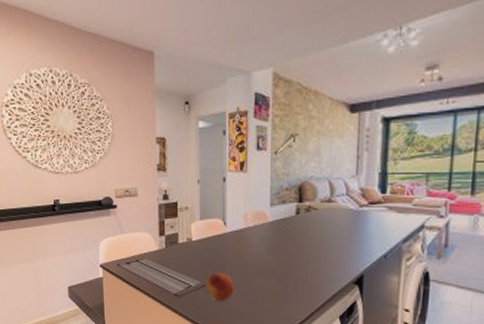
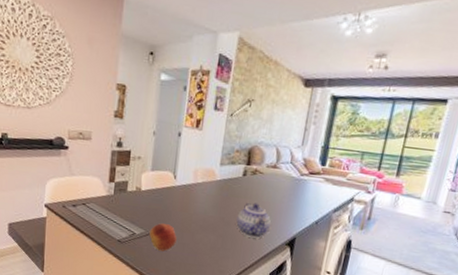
teapot: none [295,241,333,279] -> present [236,203,271,238]

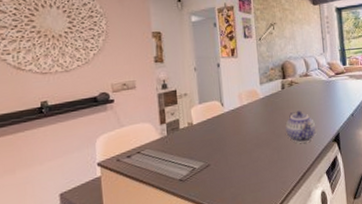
fruit: present [149,223,177,252] -> none [209,150,236,179]

